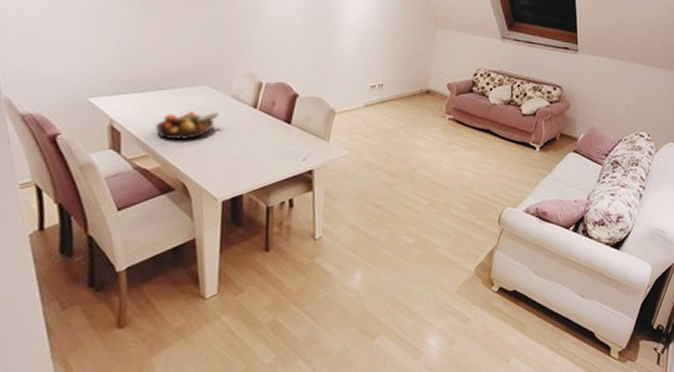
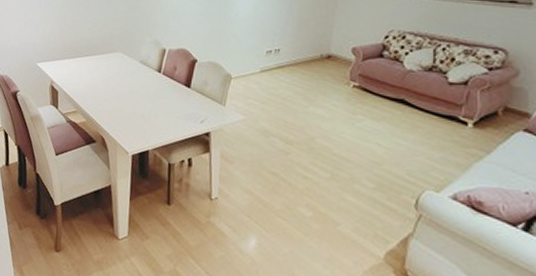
fruit bowl: present [156,111,219,141] -> none [82,75,130,100]

